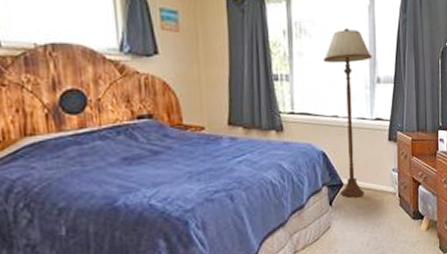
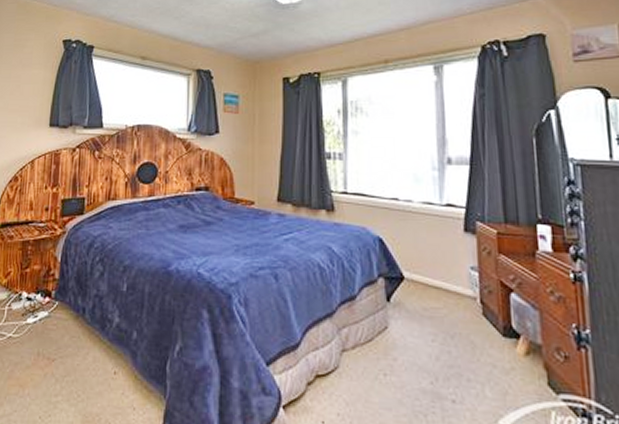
floor lamp: present [323,28,373,197] -> none [381,106,441,295]

